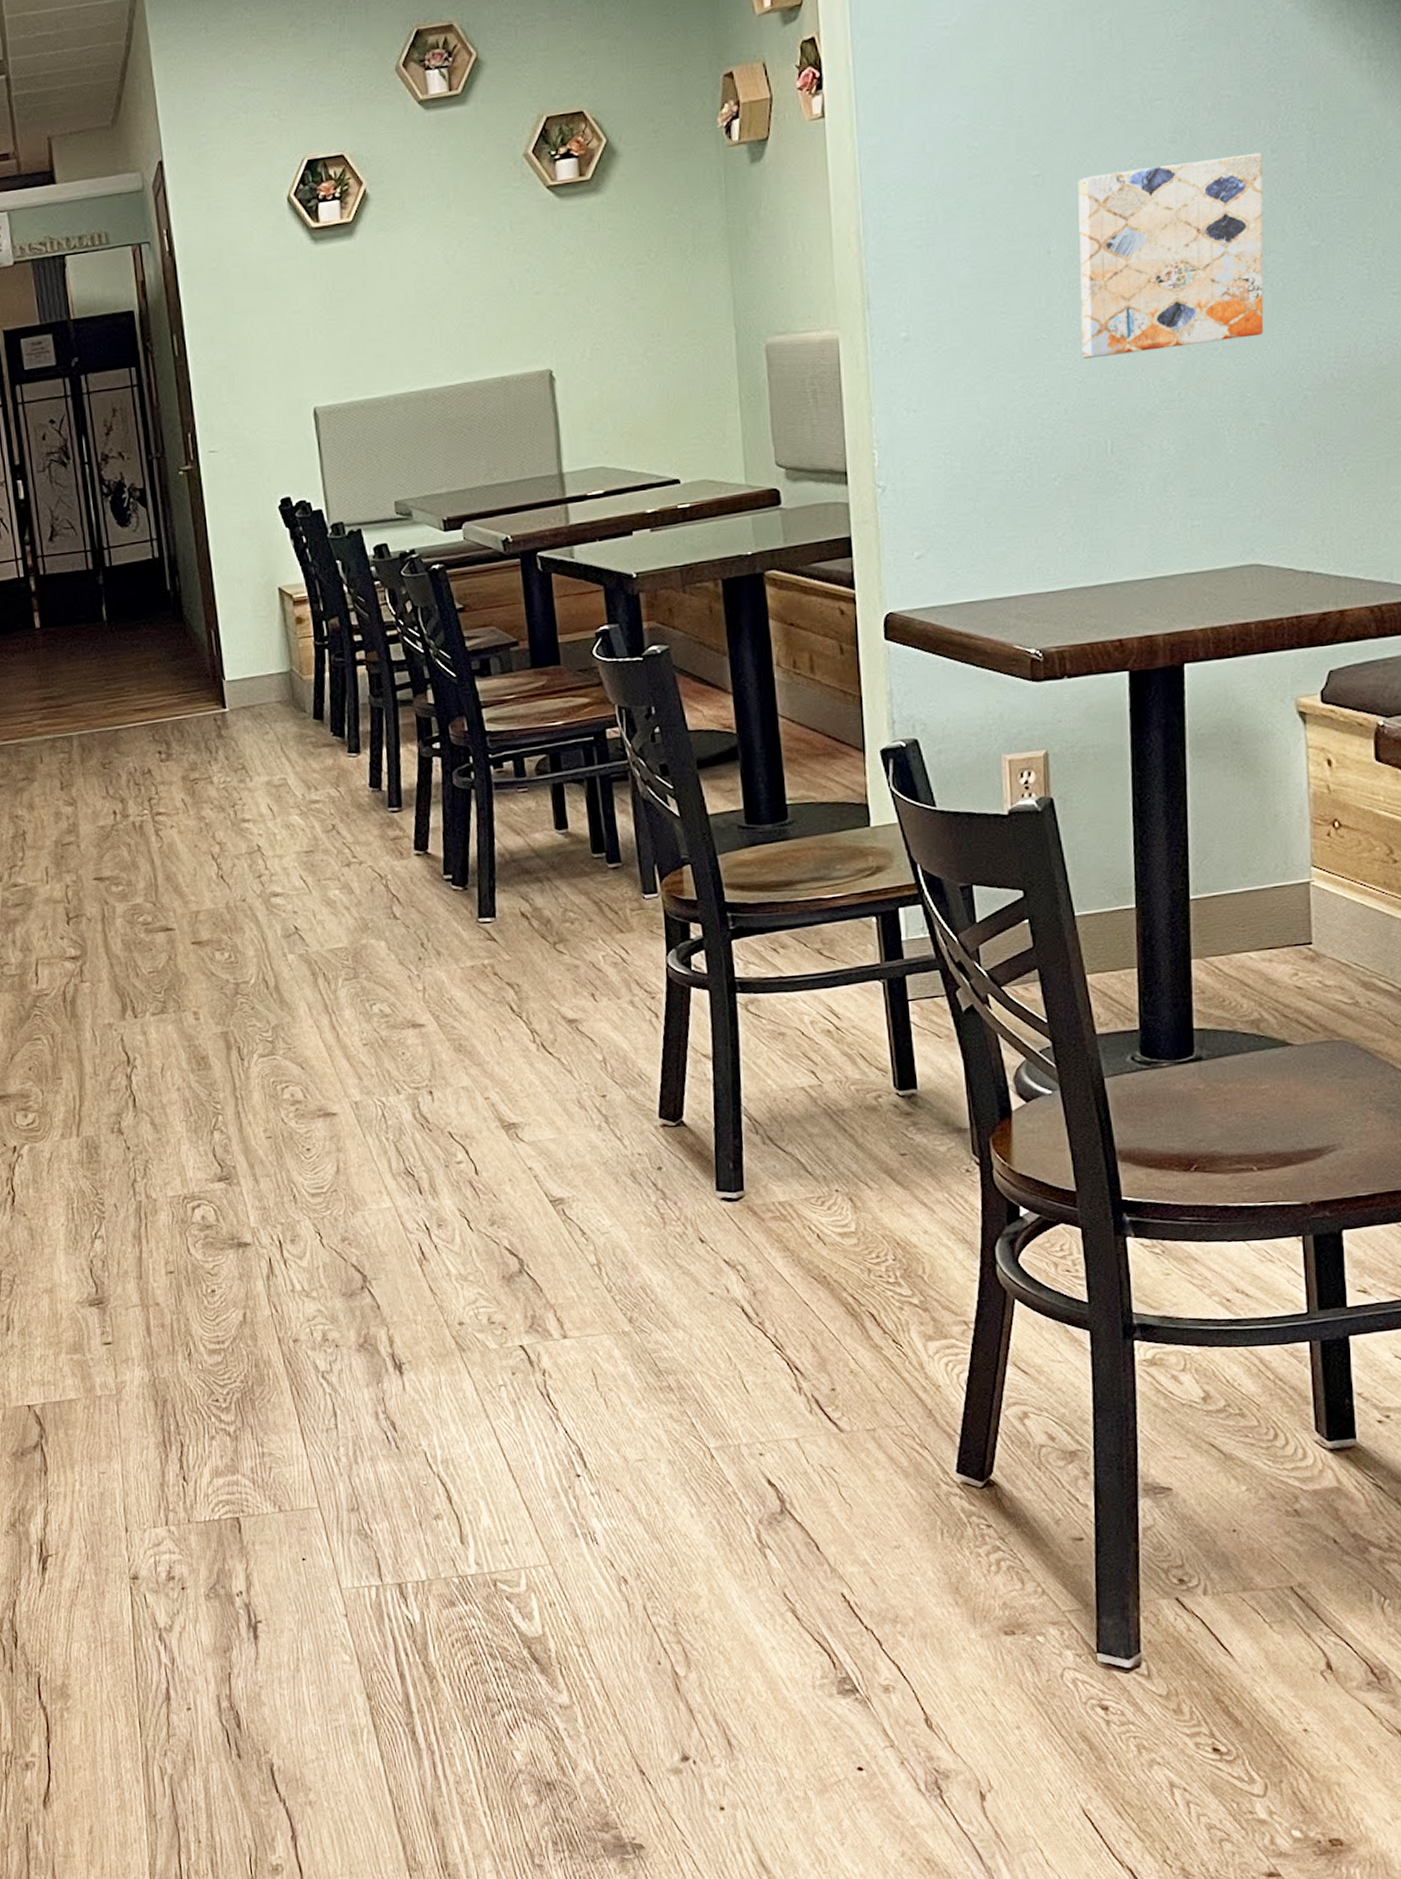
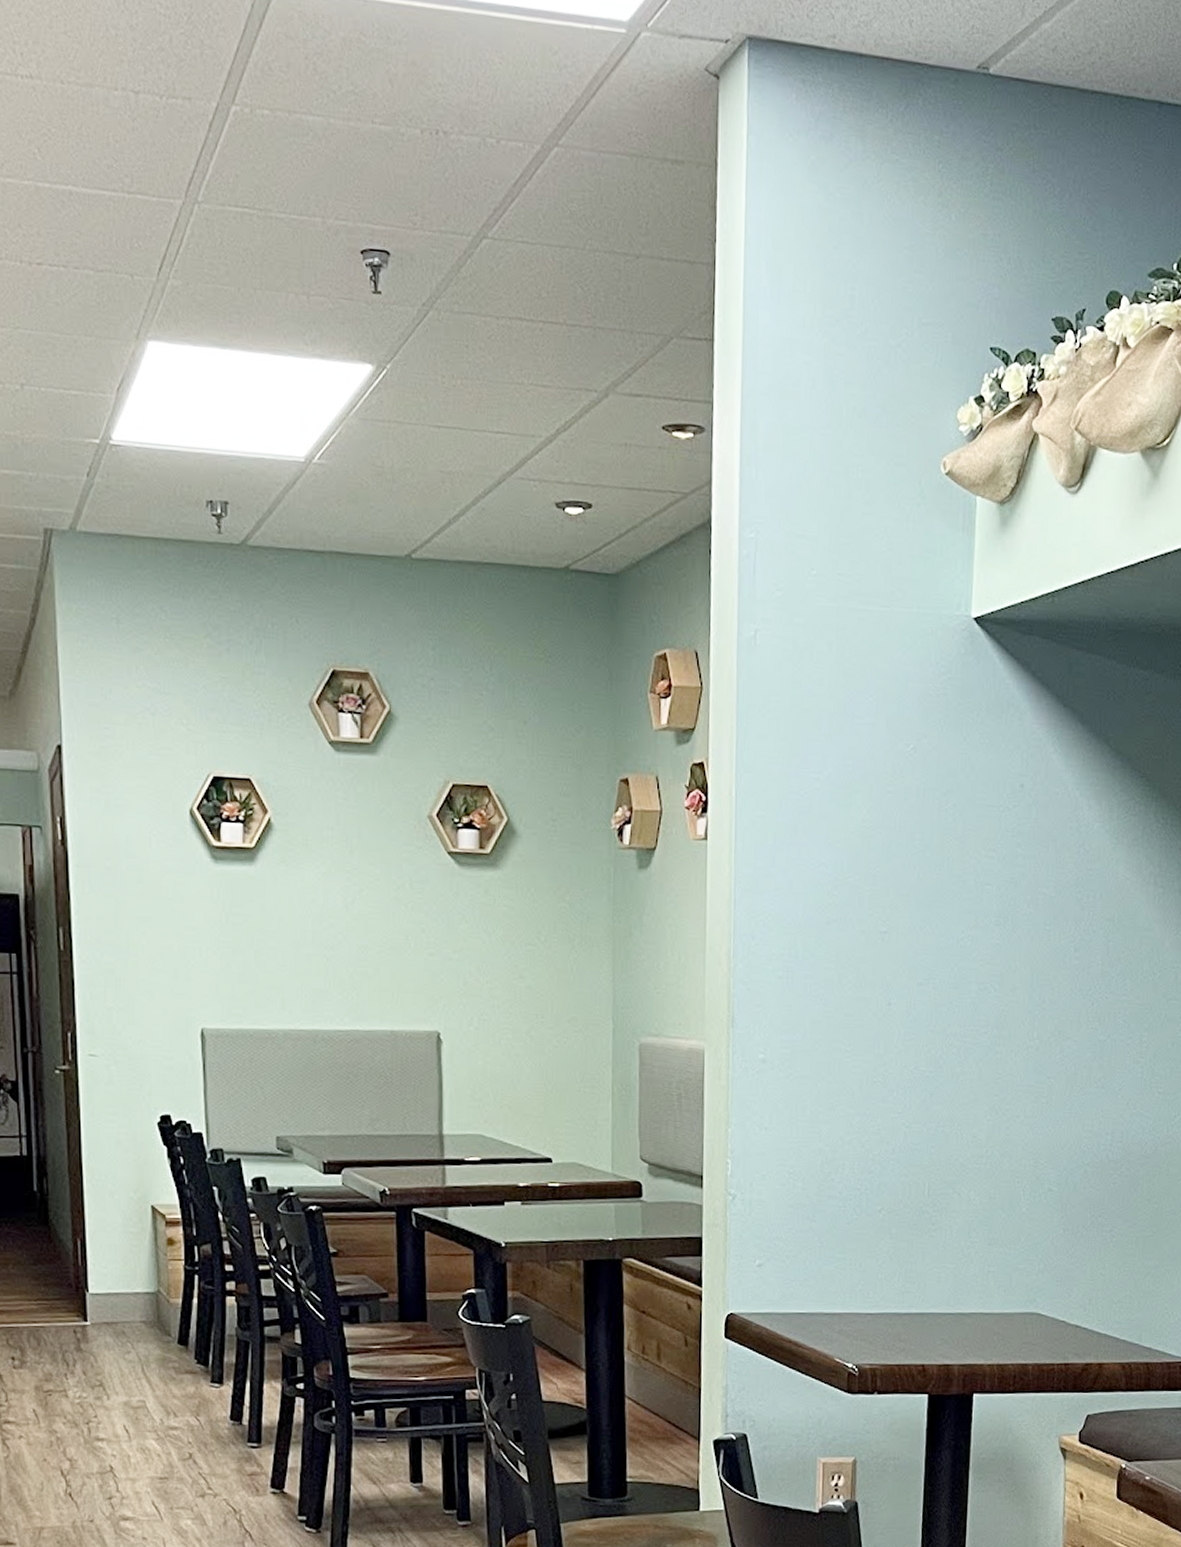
wall art: present [1078,152,1264,360] -> none [910,941,1067,1111]

